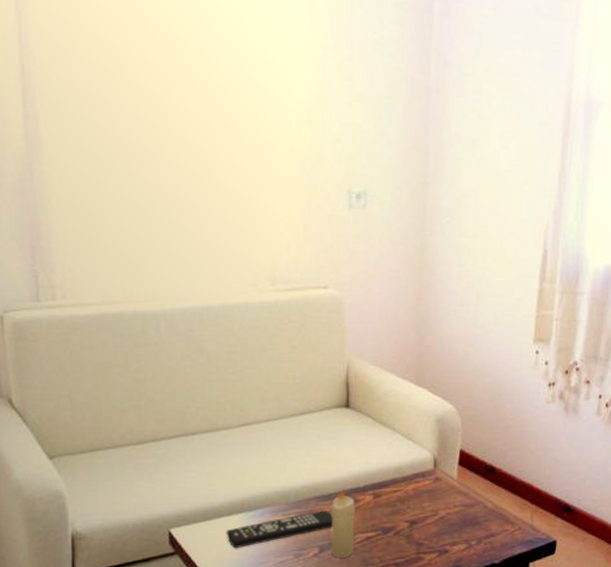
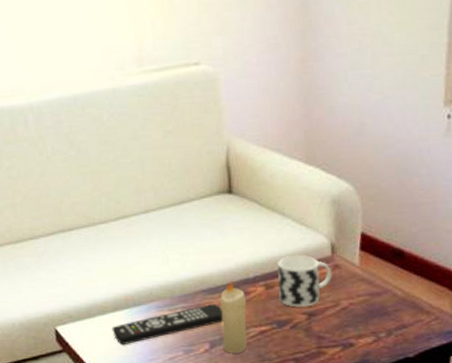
cup: none [384,468,433,516] -> present [277,255,332,307]

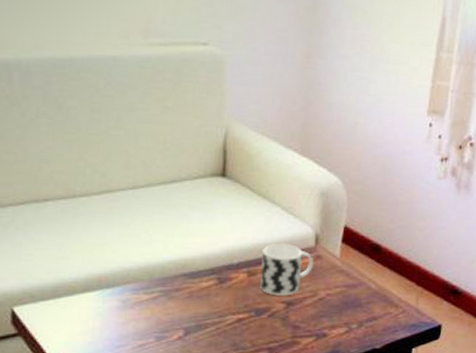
remote control: present [112,304,223,345] -> none [78,289,202,329]
candle: present [219,280,247,354] -> none [197,265,227,341]

